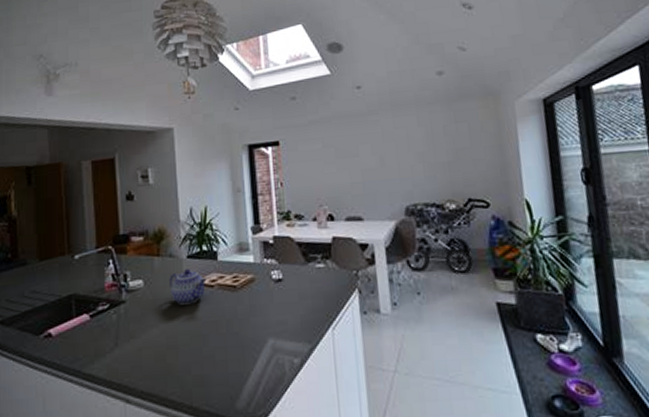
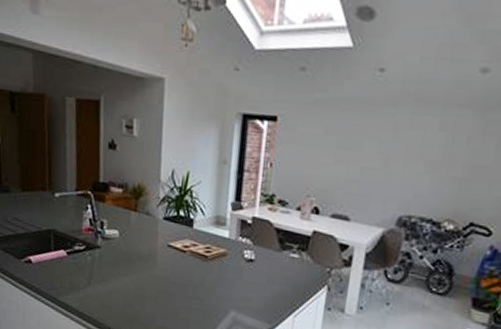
teapot: present [169,268,207,305] -> none [143,229,180,264]

